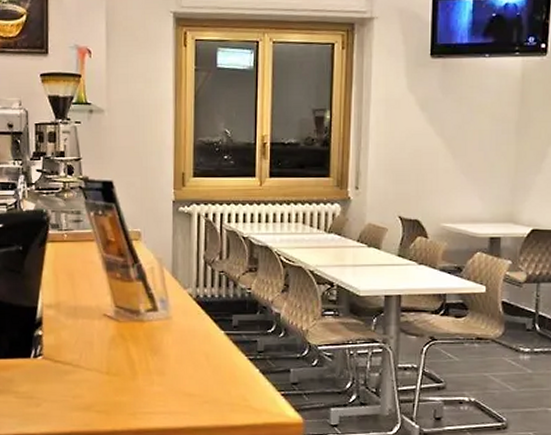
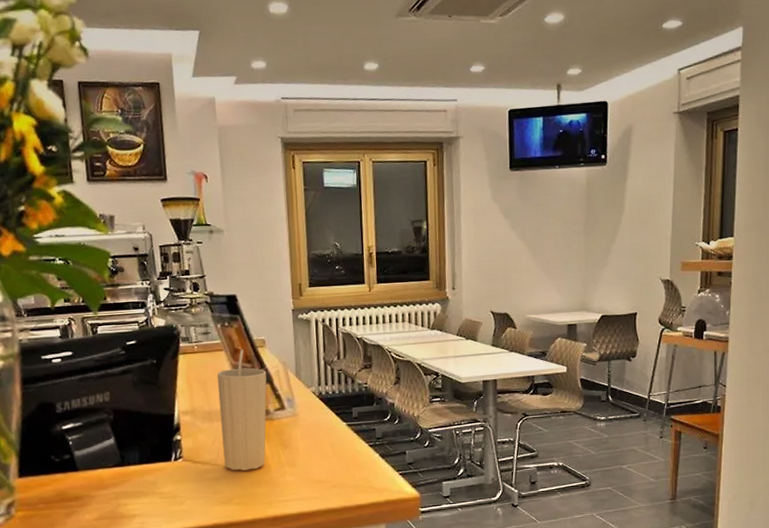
cup: none [85,241,140,375] -> present [217,349,267,471]

